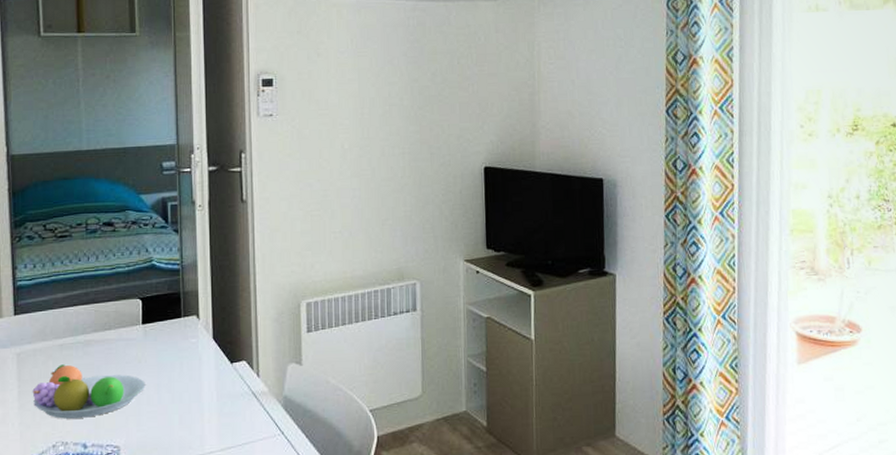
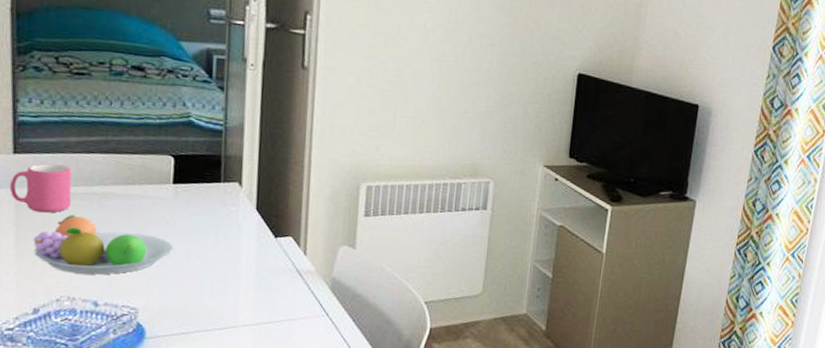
mug: none [13,320,61,366] -> present [10,163,72,213]

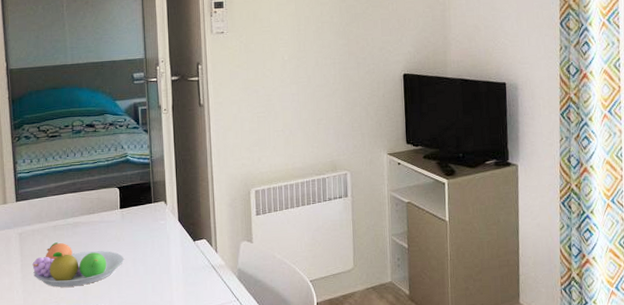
mug: present [10,163,72,213] -> none [15,205,55,244]

